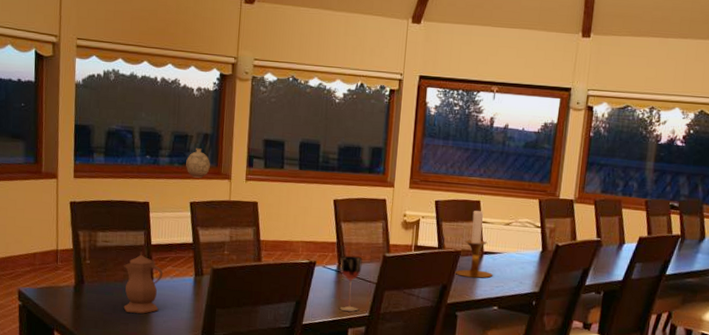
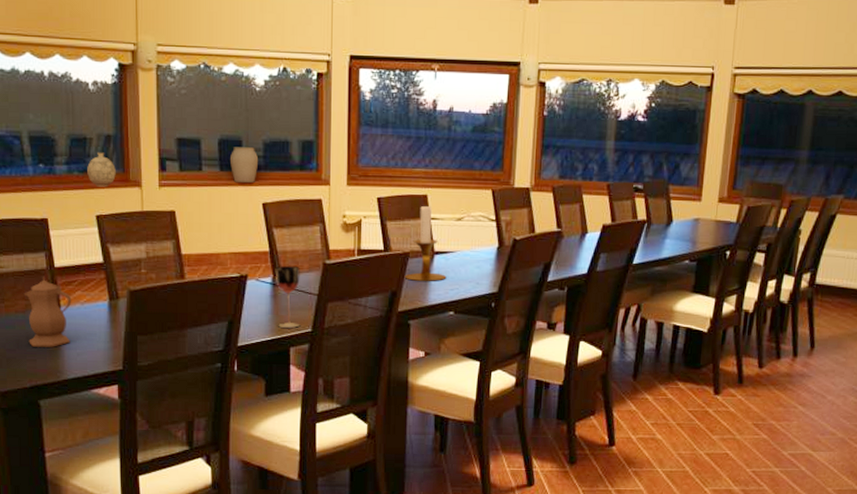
vase: none [308,149,334,181] -> present [229,147,259,182]

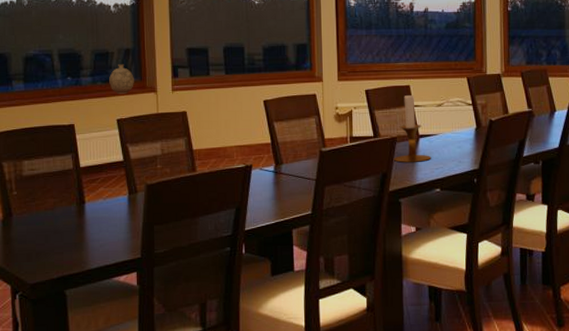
teapot: present [23,277,72,347] -> none [52,176,95,241]
vase: present [229,147,259,182] -> none [233,52,259,83]
wineglass: present [275,265,301,328] -> none [276,154,301,211]

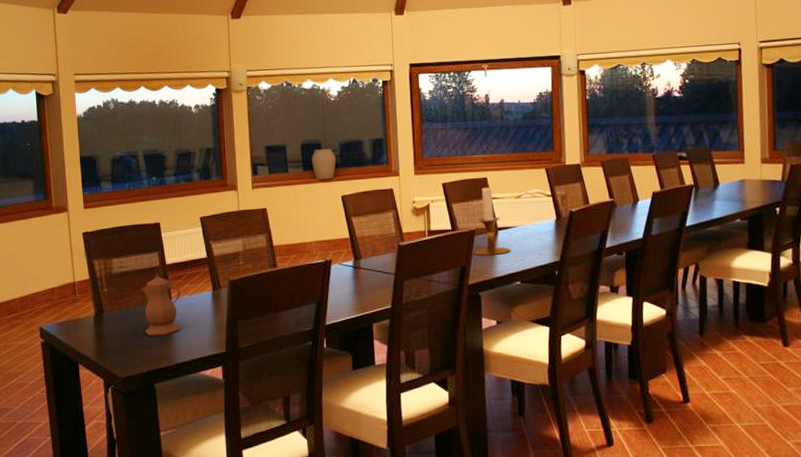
teapot: none [52,176,95,241] -> present [140,273,181,336]
decorative vase: present [109,64,134,95] -> none [192,163,216,193]
vase: none [233,52,259,83] -> present [311,148,336,179]

